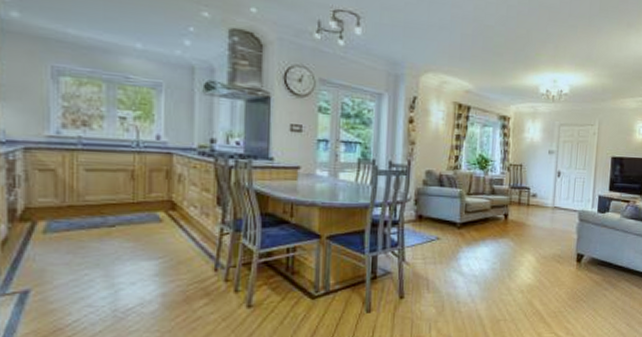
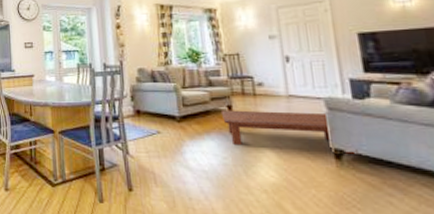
coffee table: none [497,218,593,258] -> present [220,110,358,154]

